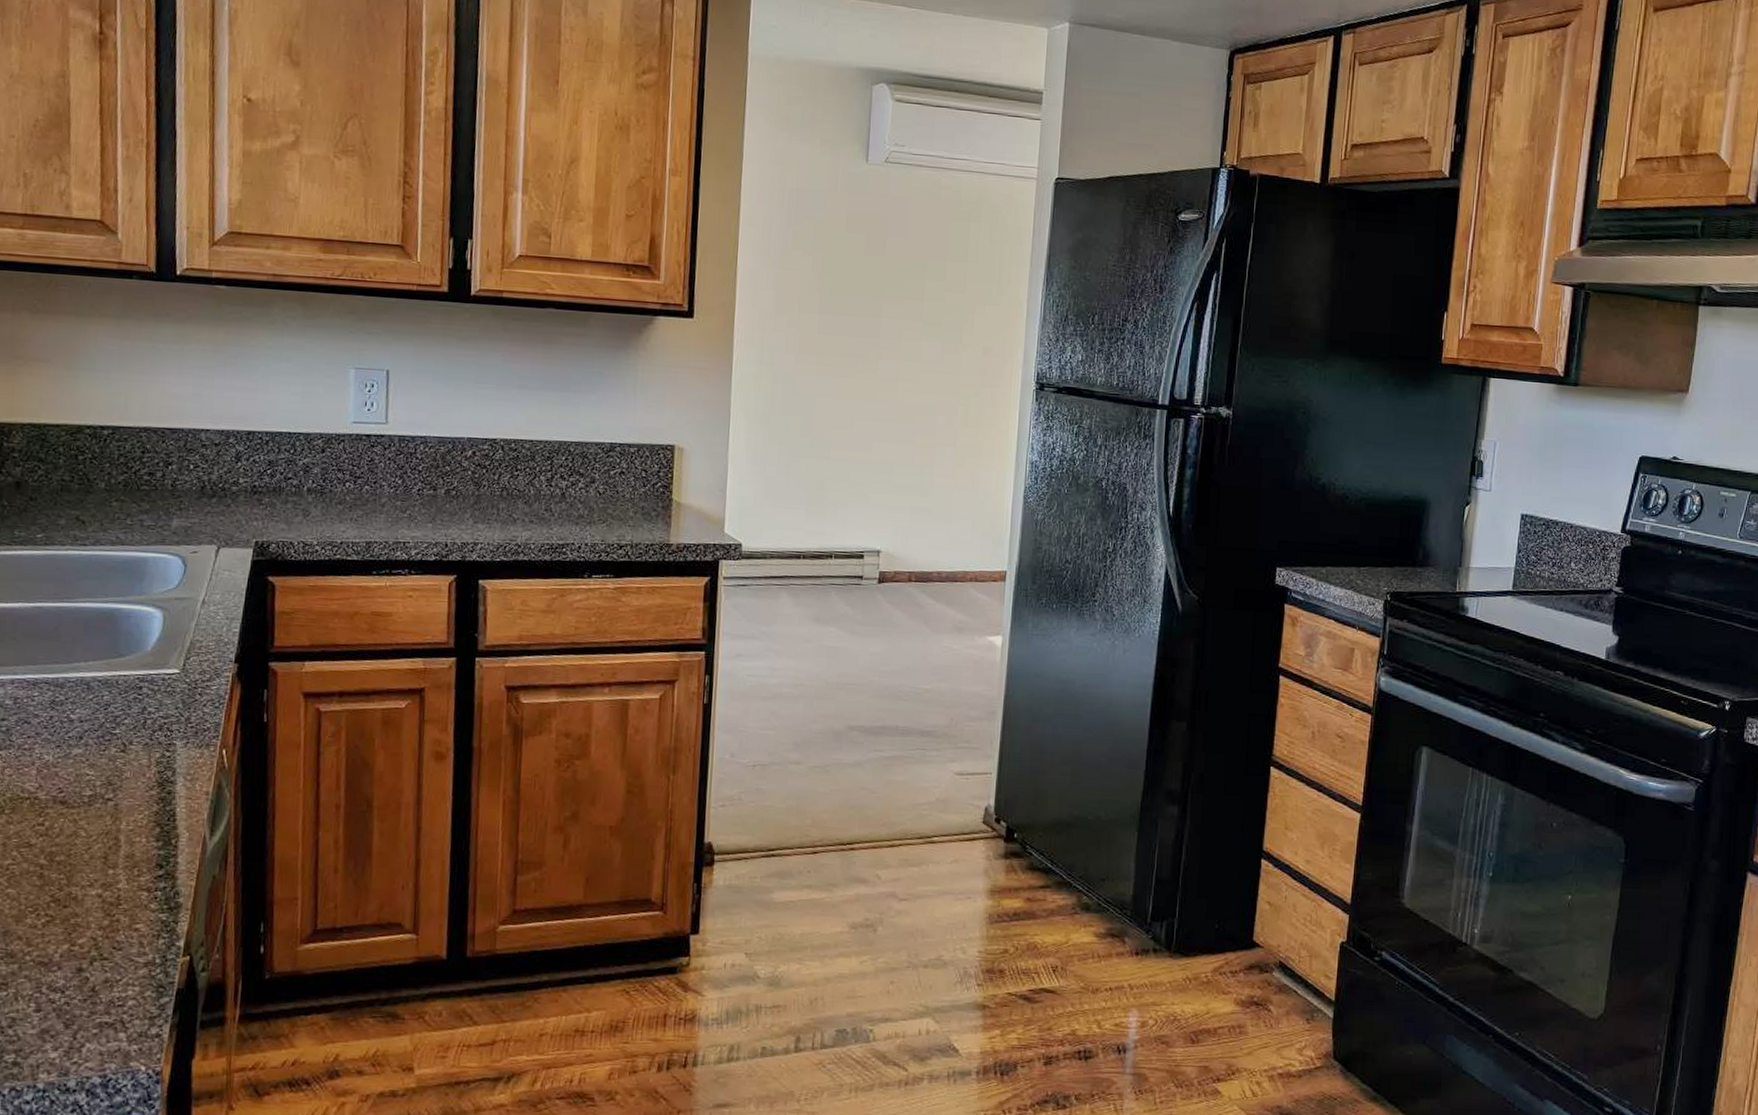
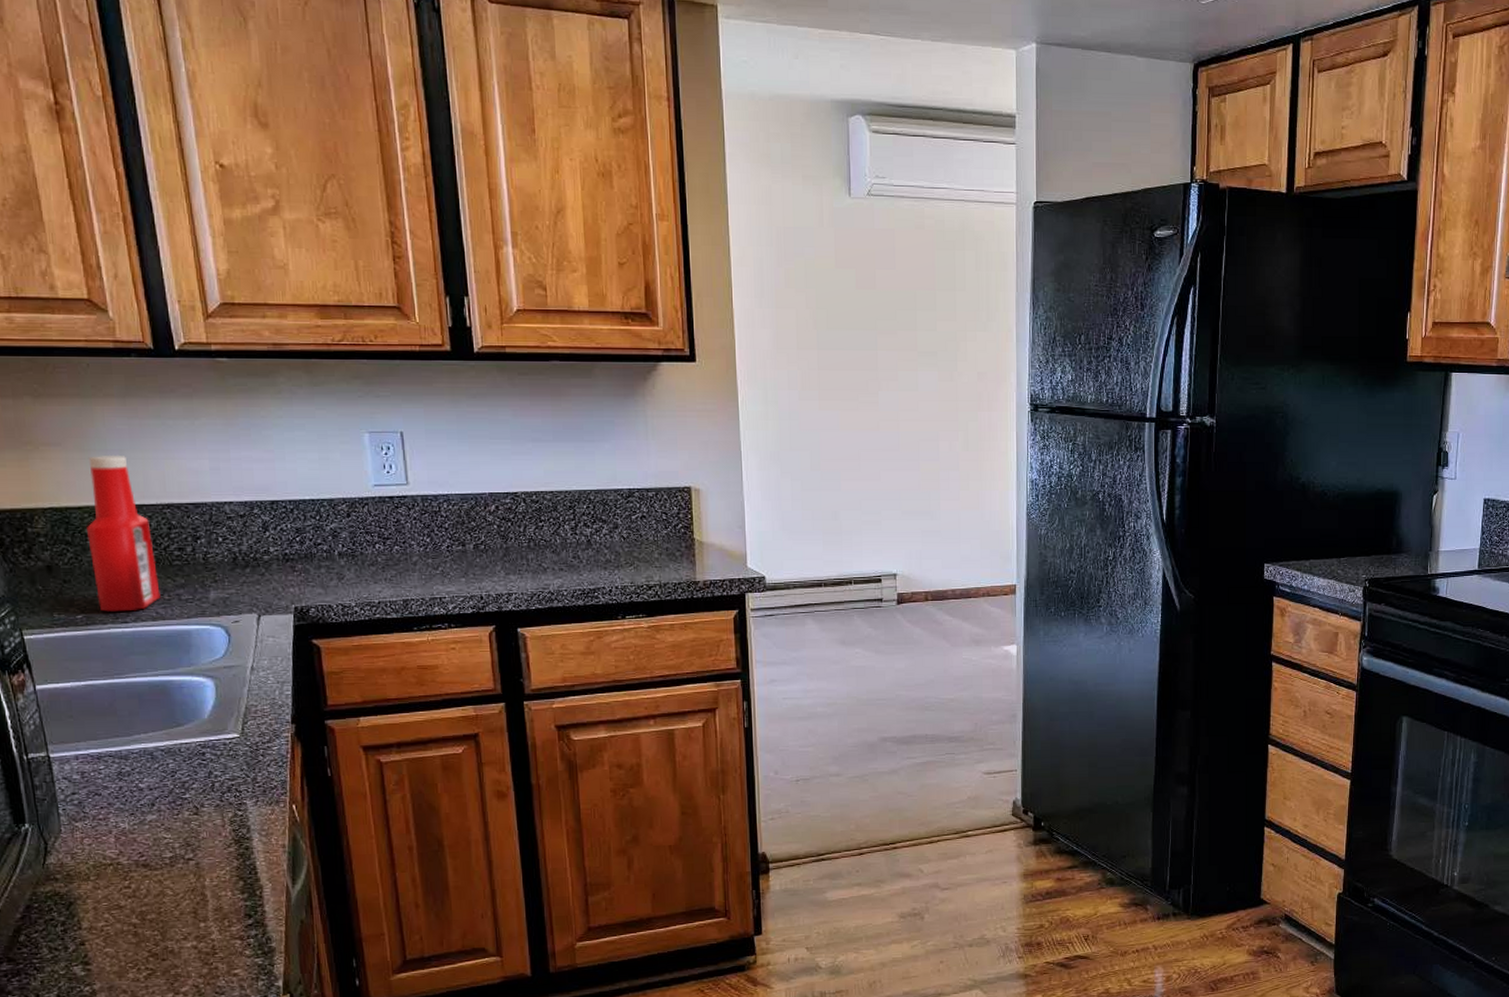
ketchup bottle: none [60,374,125,535] -> present [87,454,161,612]

